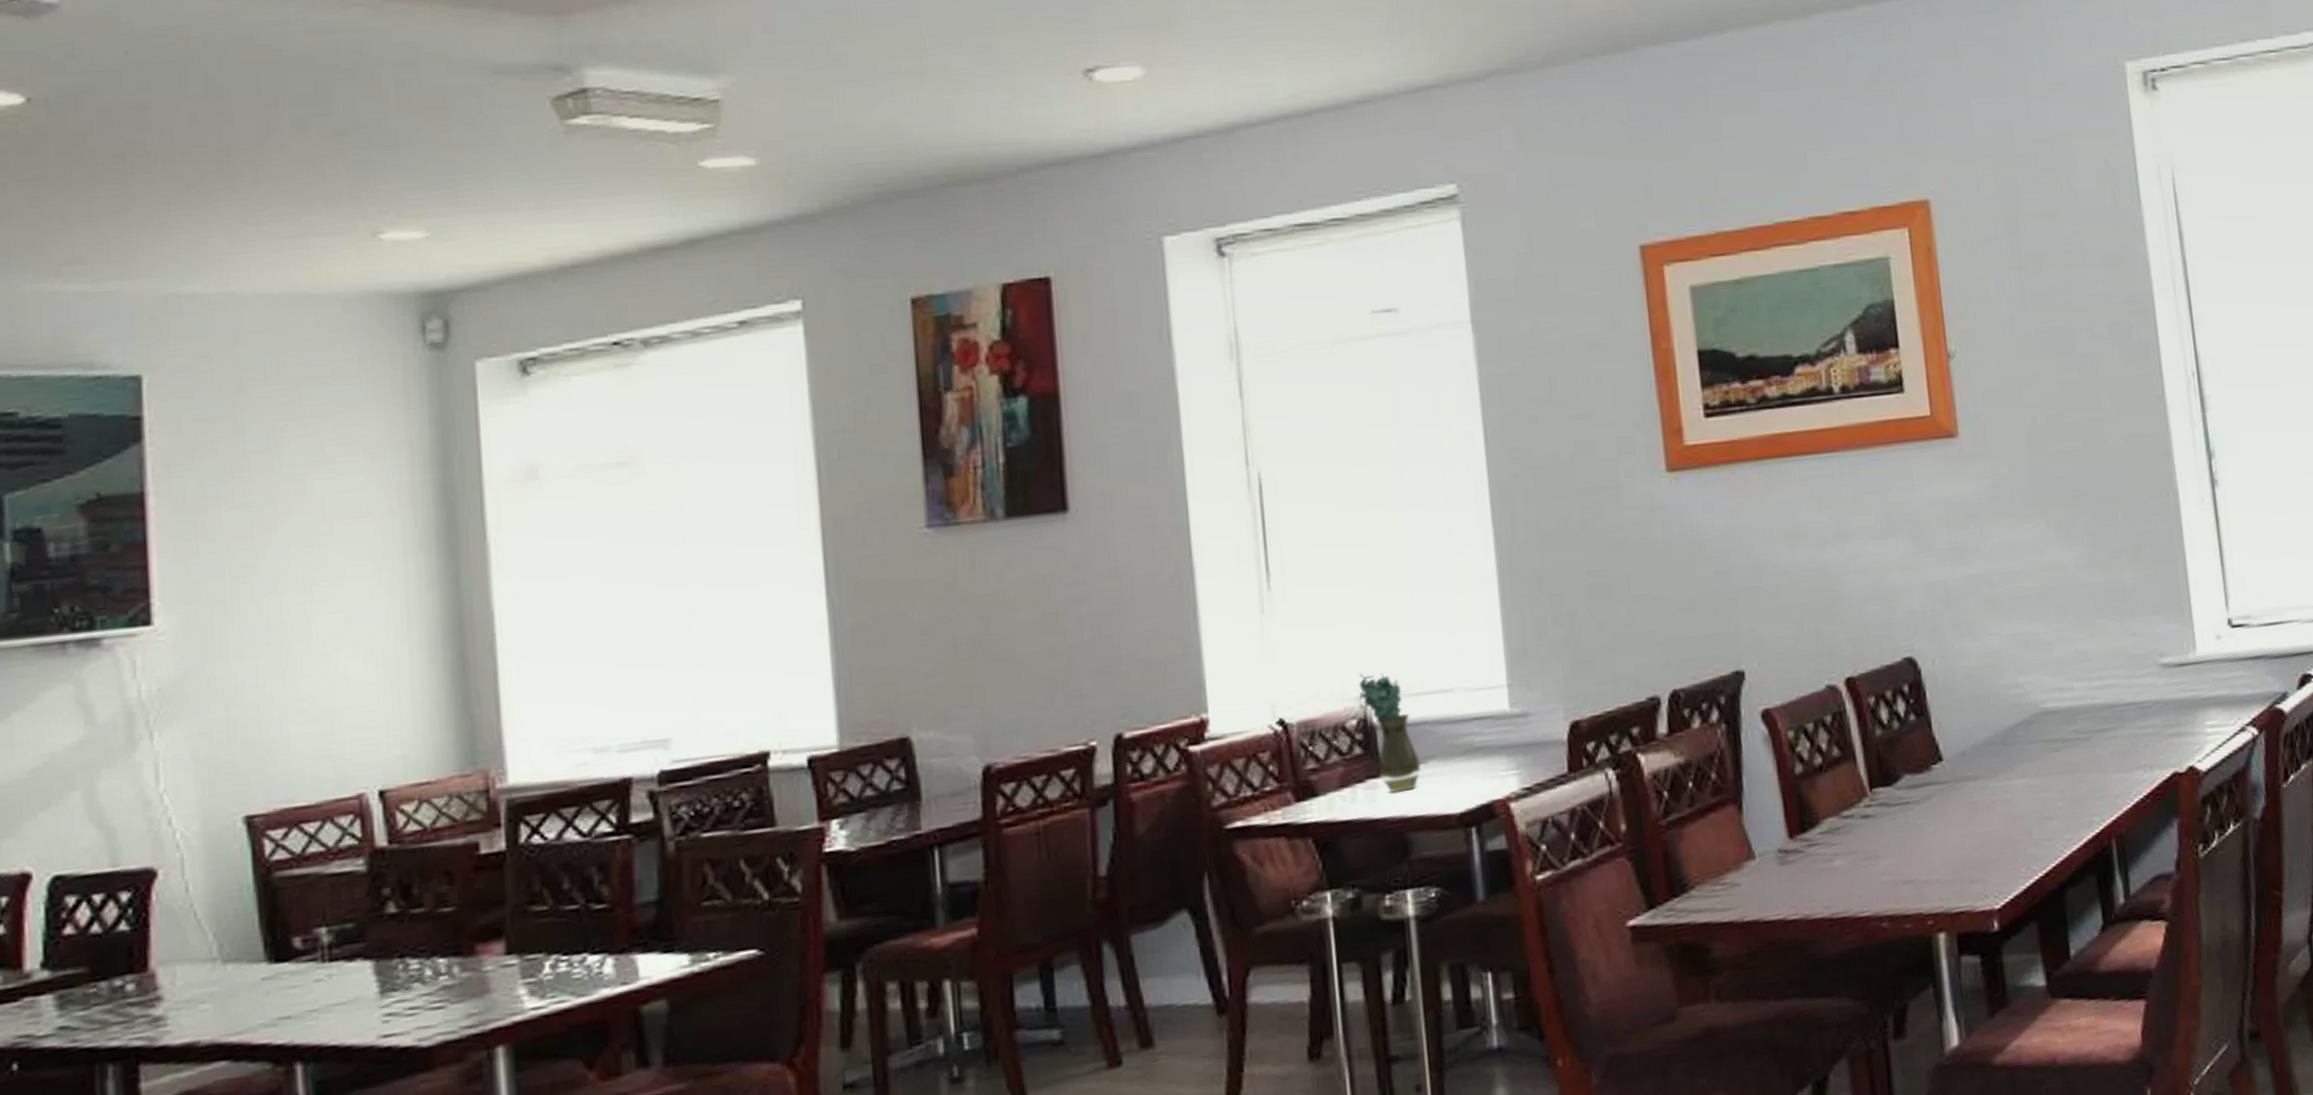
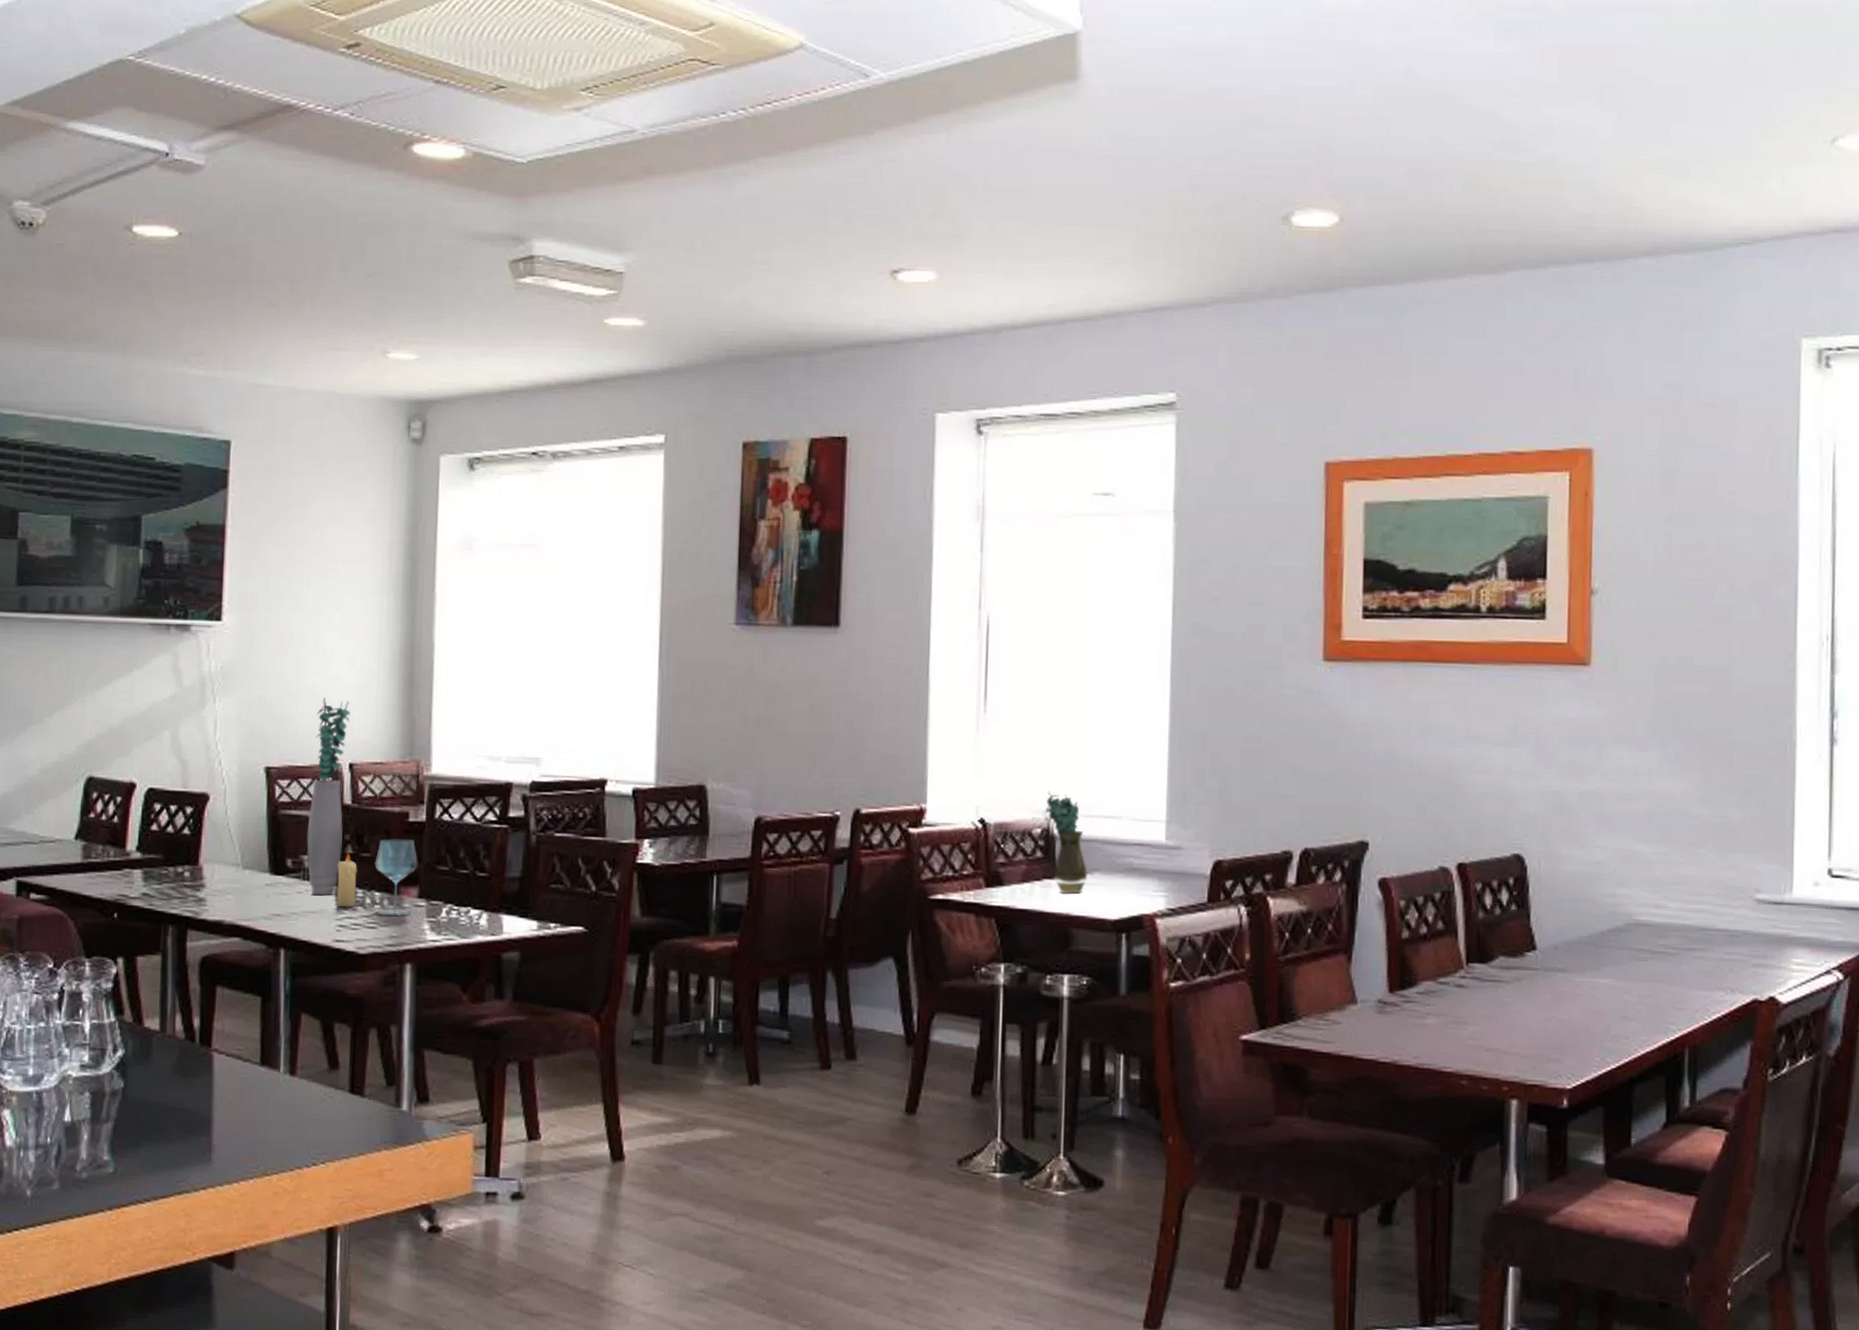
vase: none [320,706,381,980] -> present [306,698,351,896]
candle: none [375,911,410,990] -> present [336,851,357,908]
wine glass: none [433,877,501,990] -> present [375,838,418,917]

